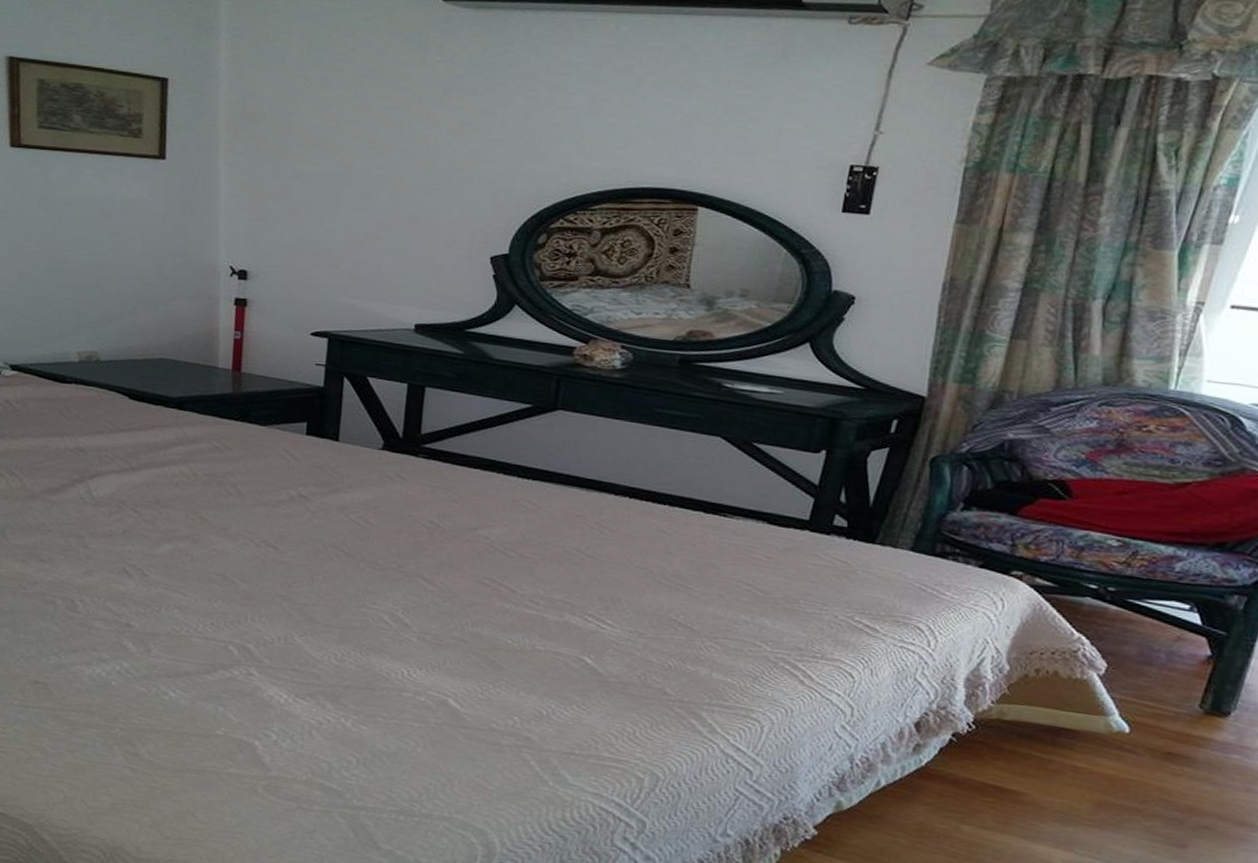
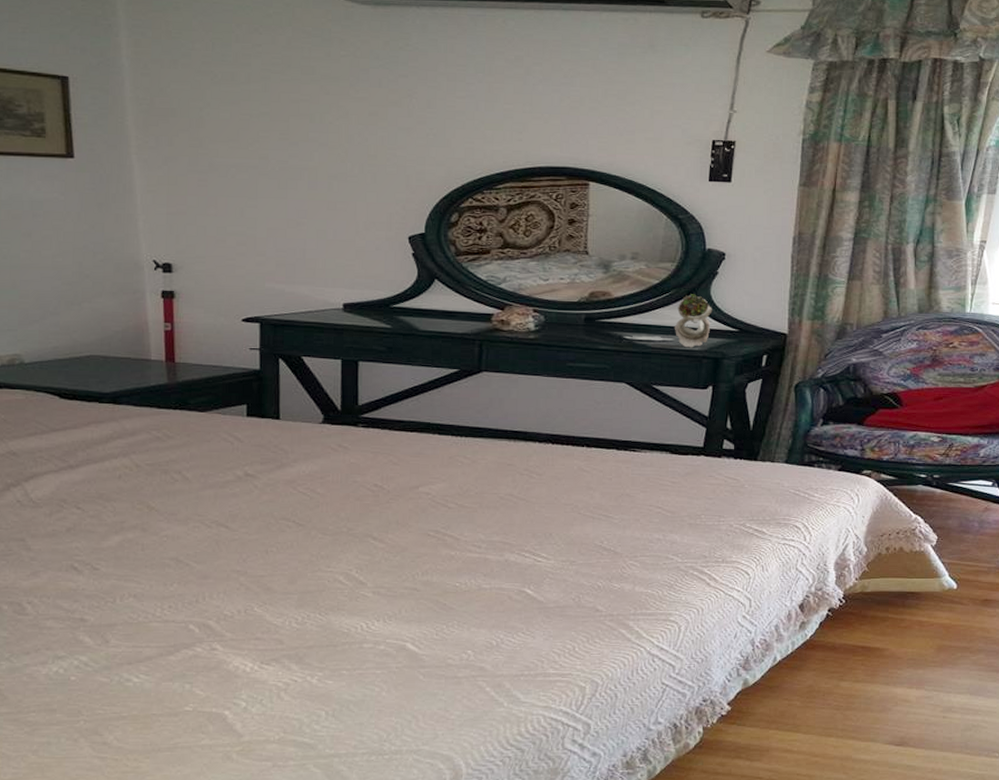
succulent plant: none [784,341,834,404] -> present [674,294,712,348]

